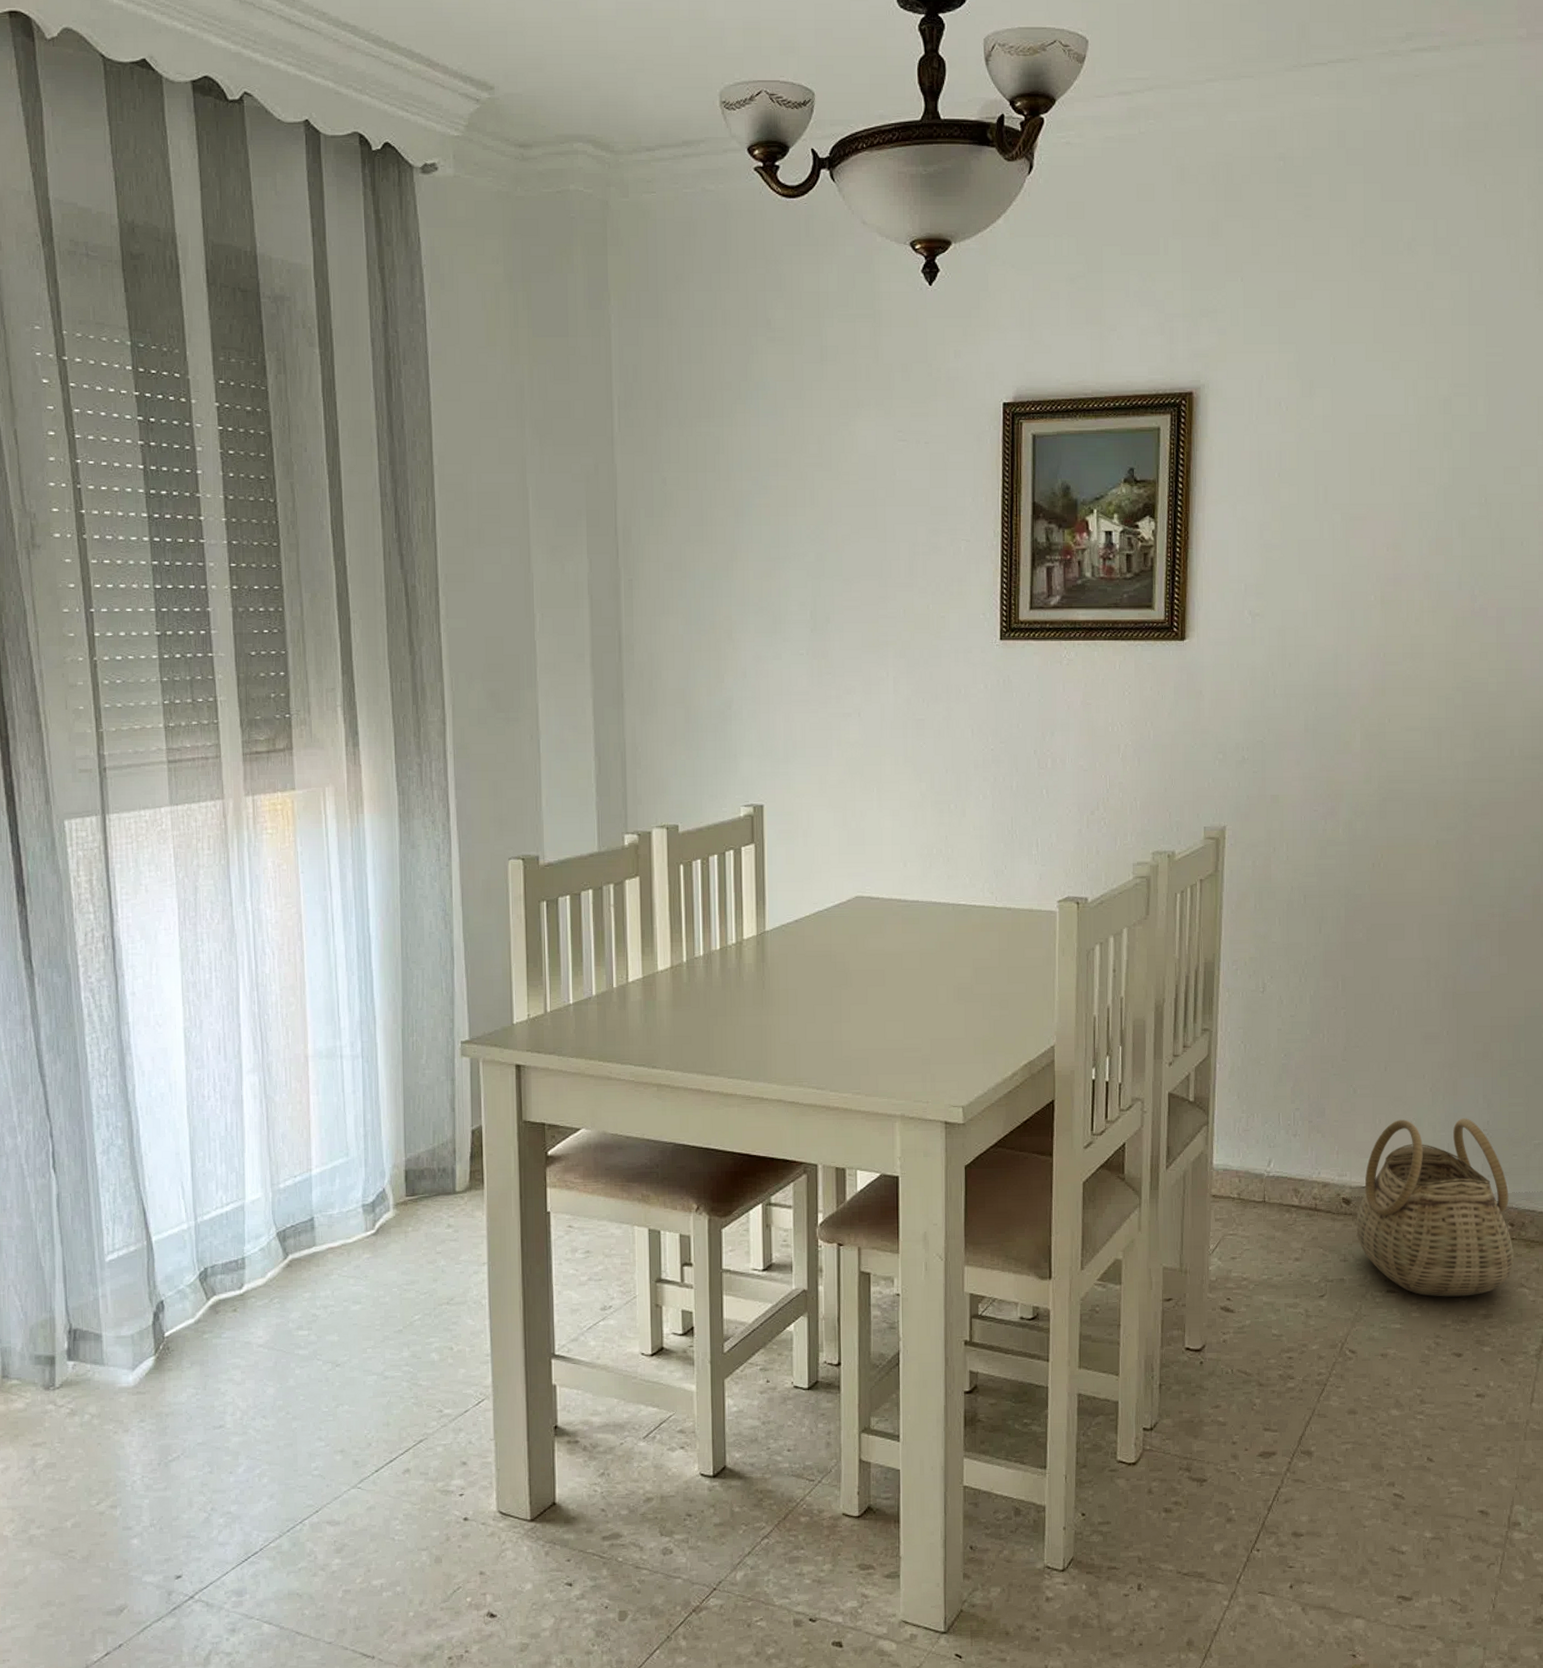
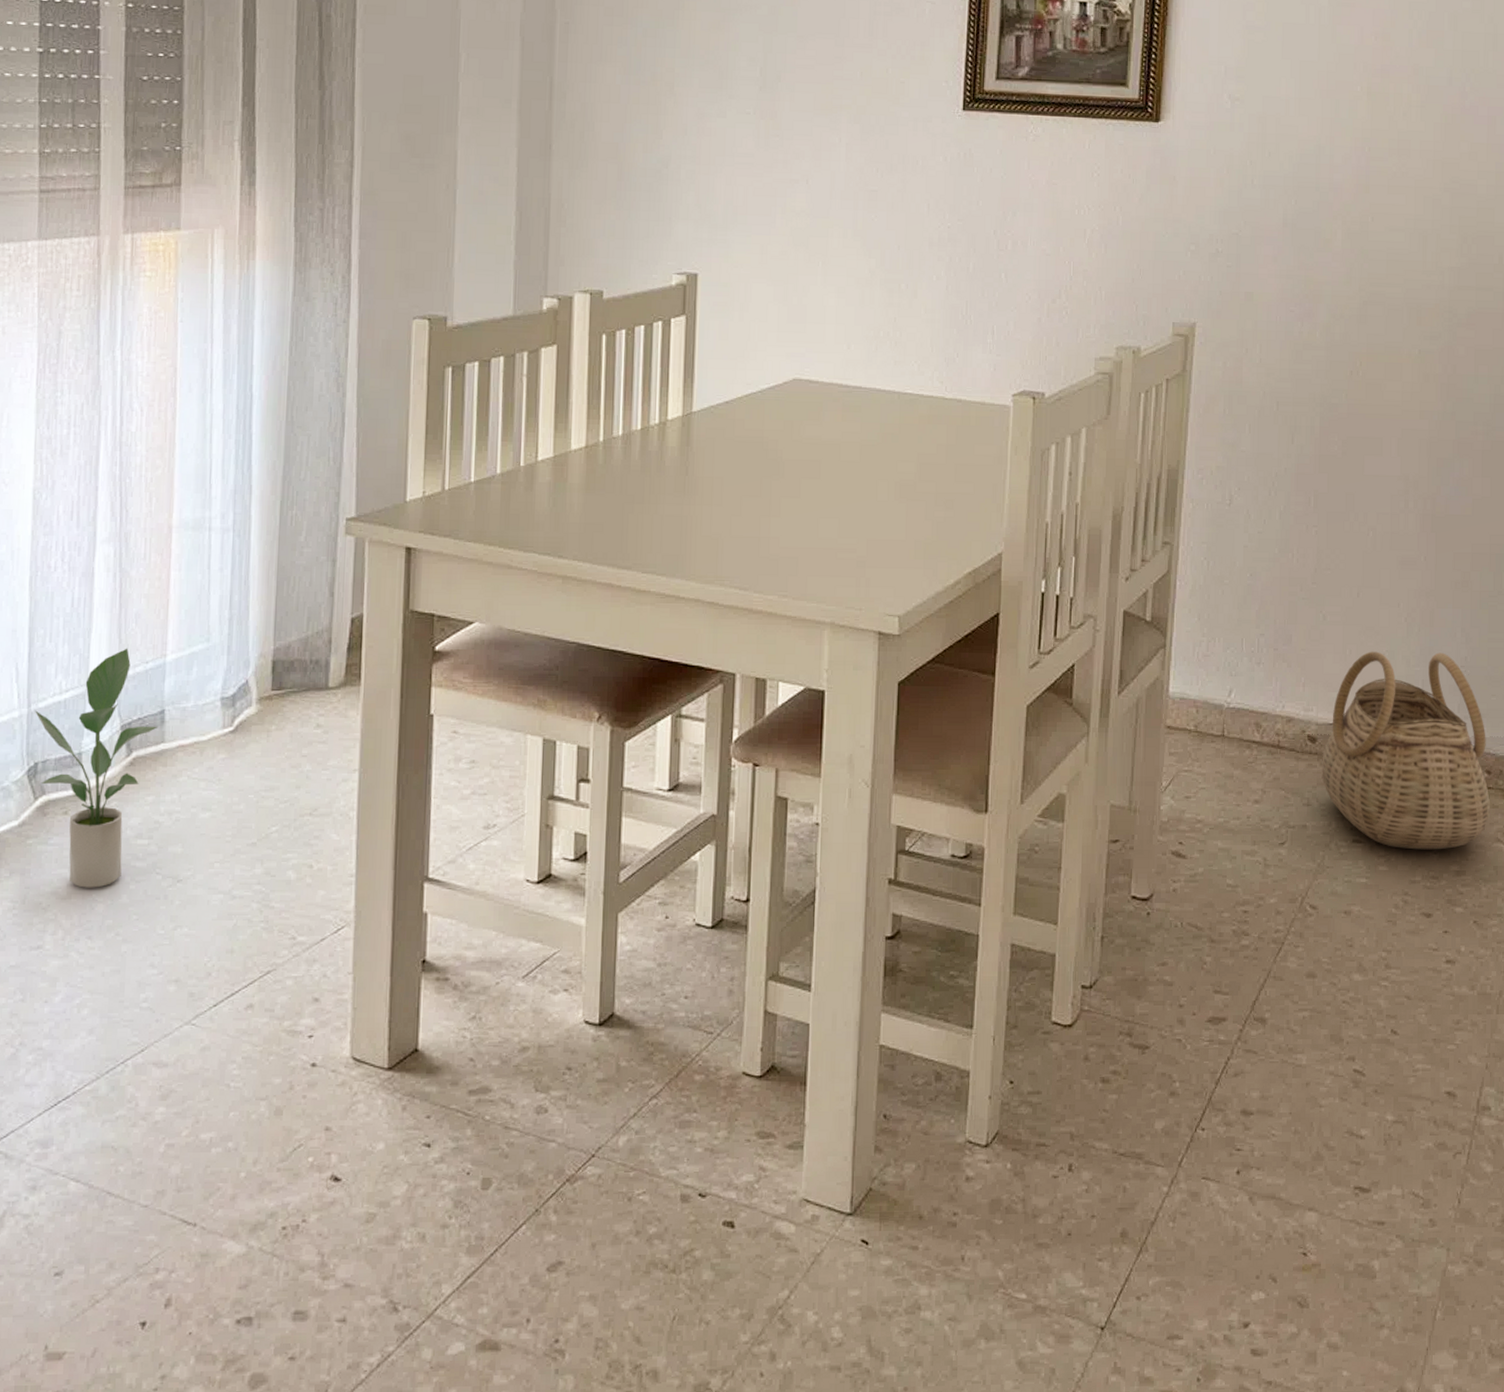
potted plant: none [201,1164,309,1375] -> present [35,648,157,889]

